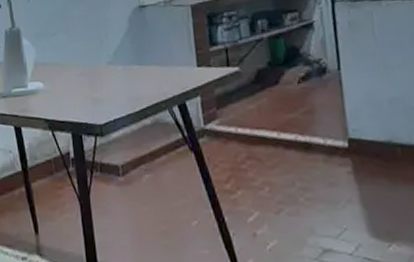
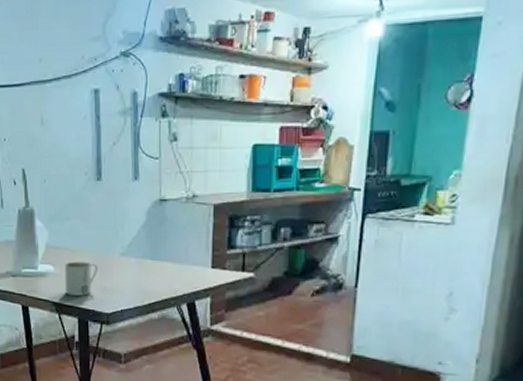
mug: none [54,74,87,111] -> present [65,261,98,296]

